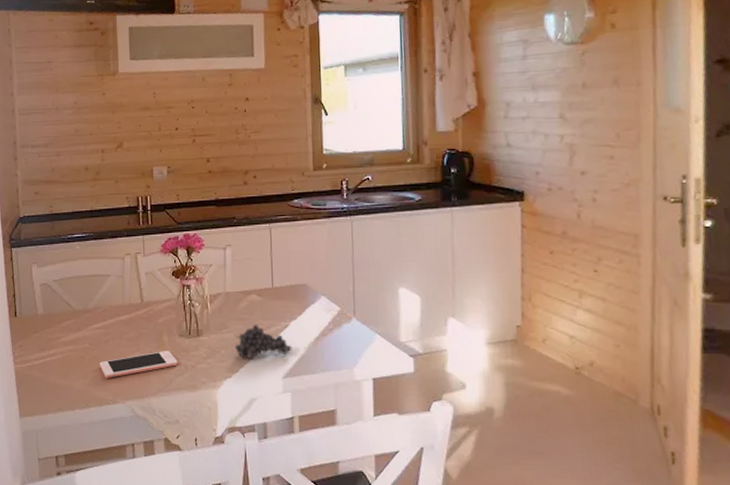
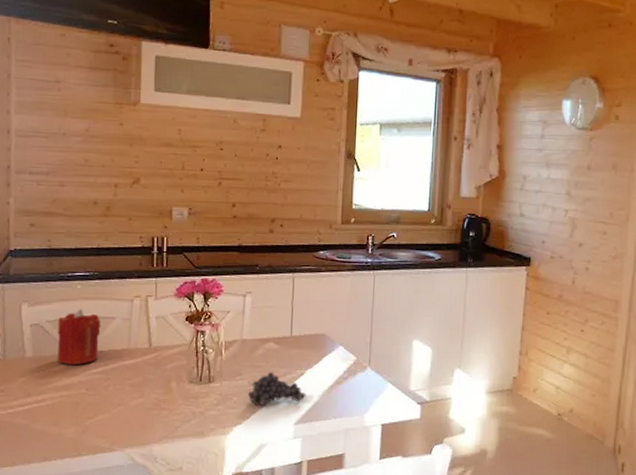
candle: none [62,268,99,322] -> present [57,309,101,366]
cell phone: present [99,350,178,378] -> none [96,396,185,425]

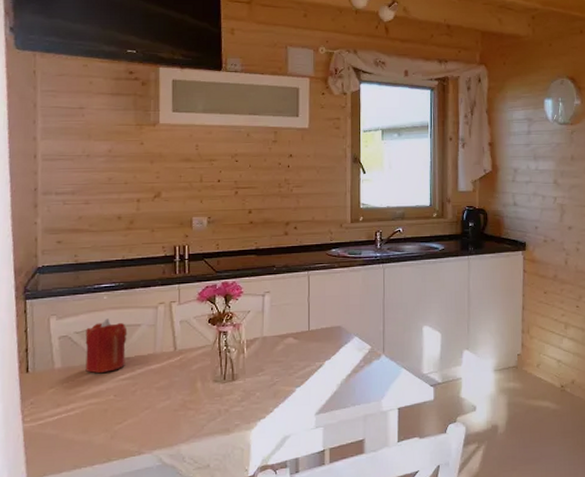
fruit: present [247,372,306,406] -> none [269,366,326,399]

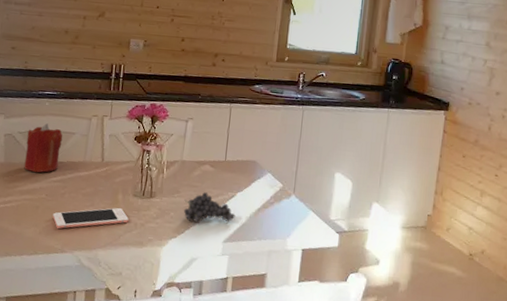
cell phone: none [125,396,211,429] -> present [52,207,129,229]
fruit: none [269,366,326,399] -> present [183,192,236,223]

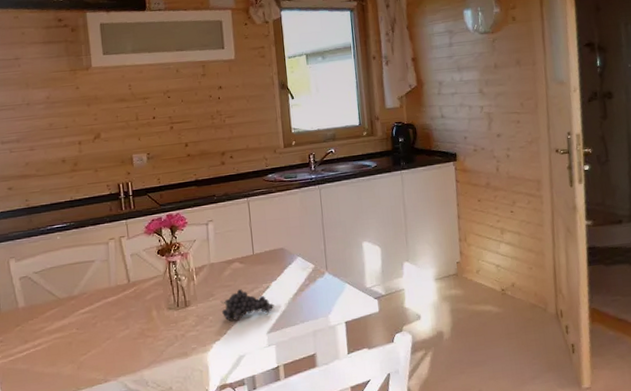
candle: present [24,123,63,173] -> none [44,257,84,310]
cell phone: present [52,207,129,229] -> none [88,323,168,359]

